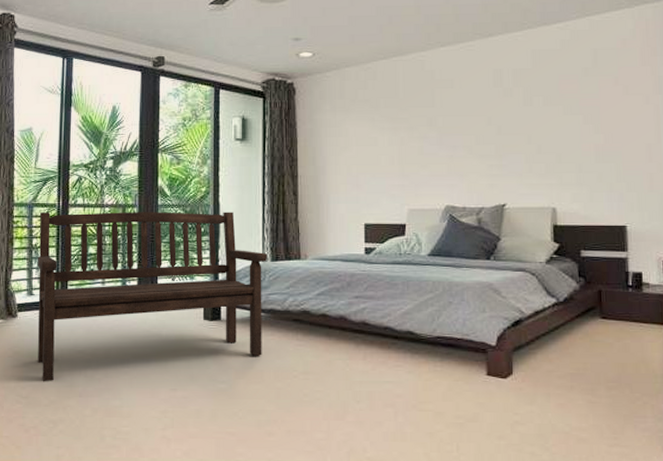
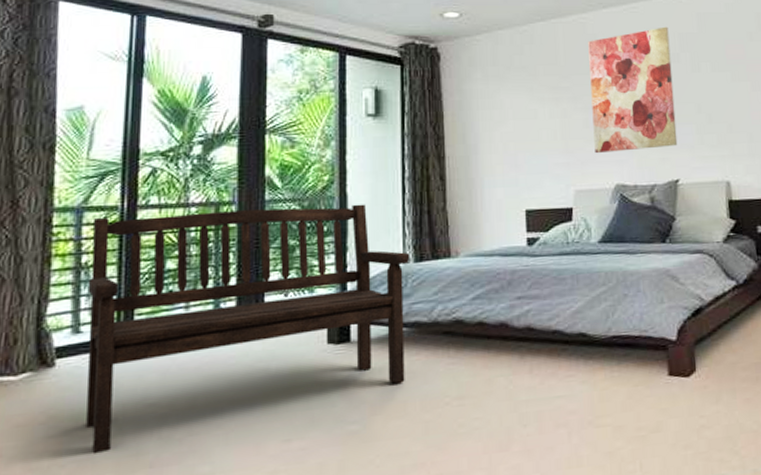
wall art: none [426,63,506,178] -> present [588,26,678,154]

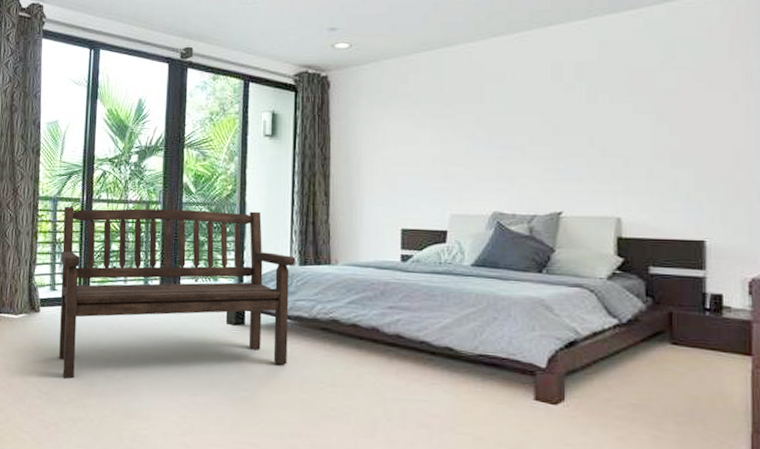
wall art: present [588,26,678,154] -> none [474,55,564,181]

